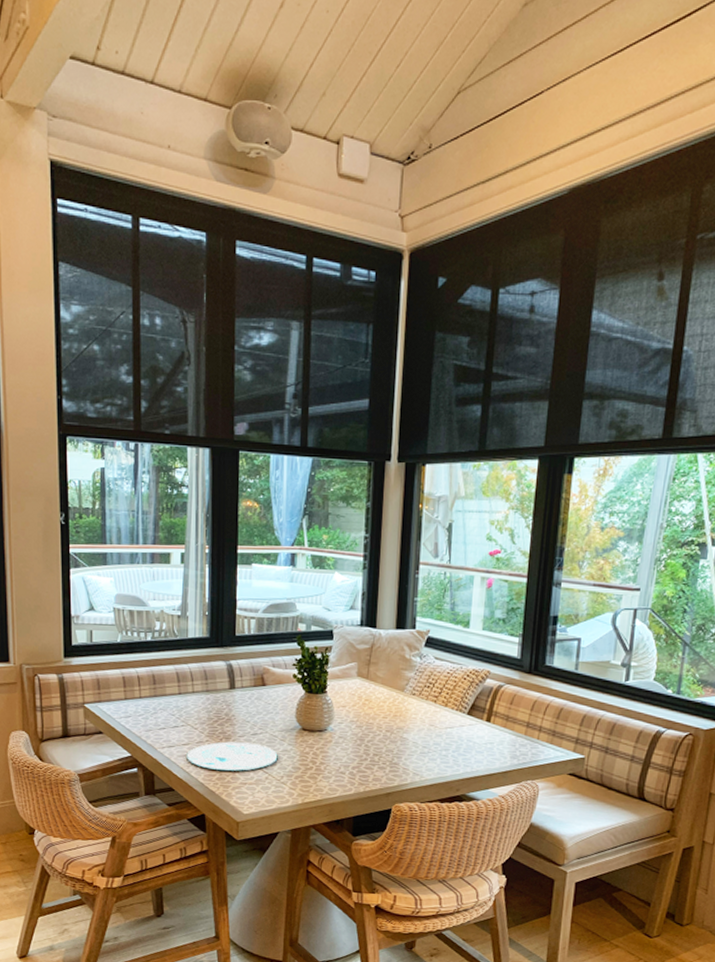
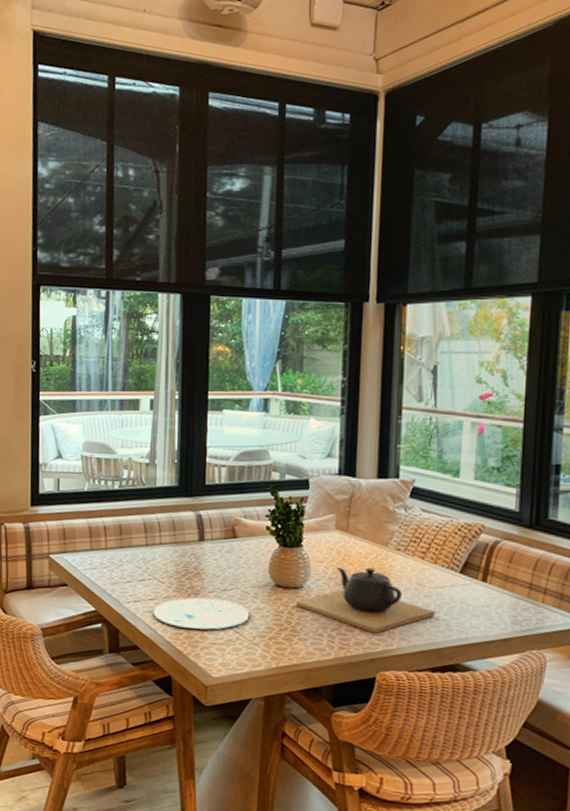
teapot: none [320,711,445,770] -> present [295,567,435,633]

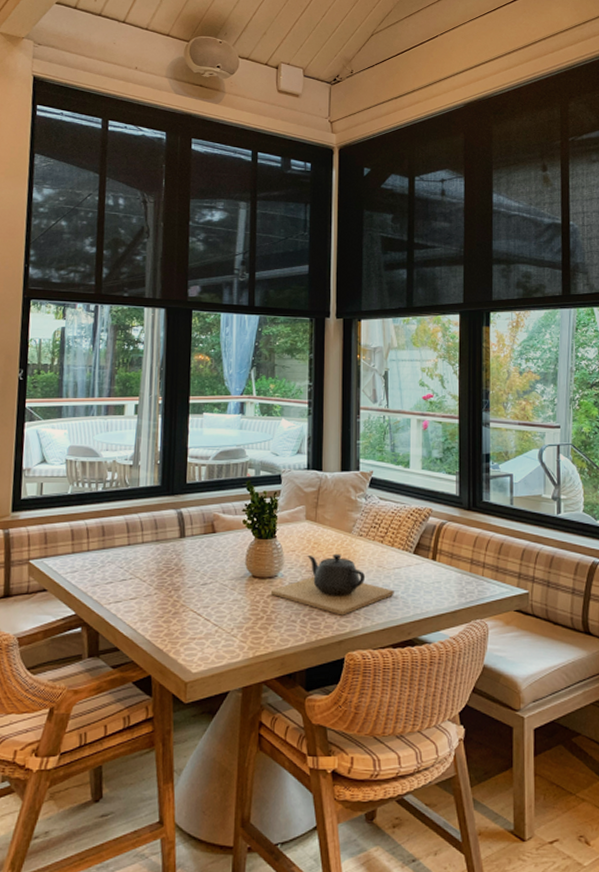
plate: present [153,597,250,630] -> none [134,593,228,625]

